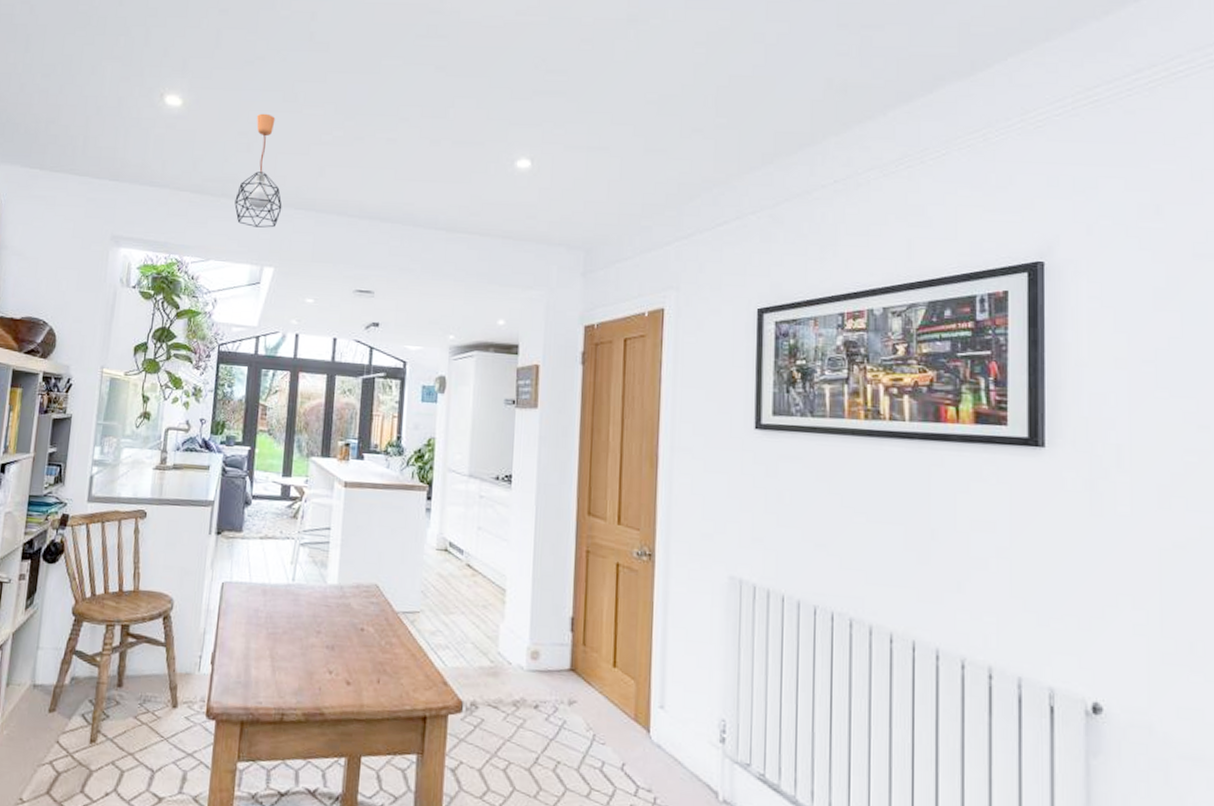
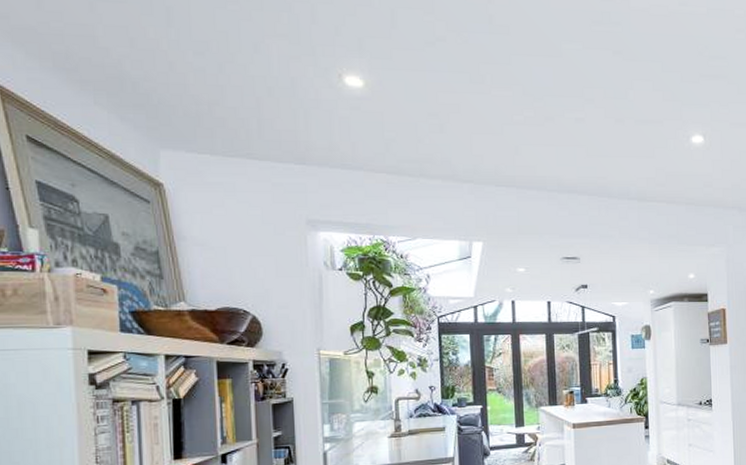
pendant light: present [234,113,282,228] -> none [434,94,483,205]

